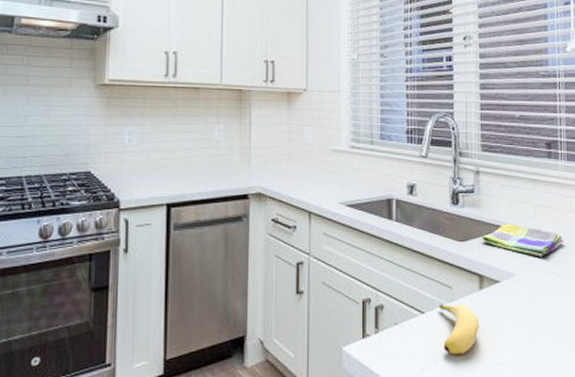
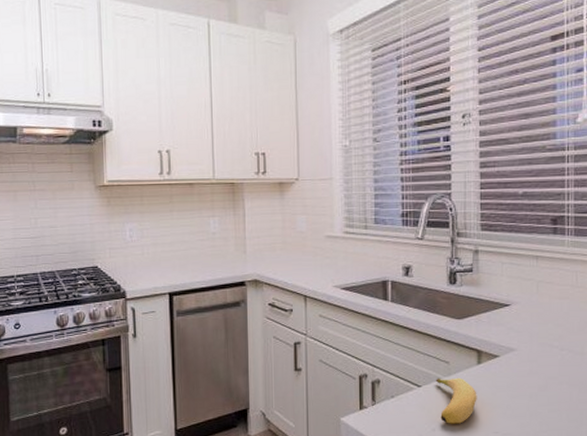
dish towel: present [481,223,563,257] -> none [480,300,568,332]

